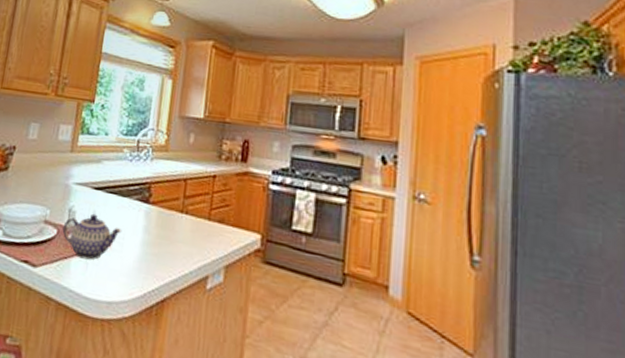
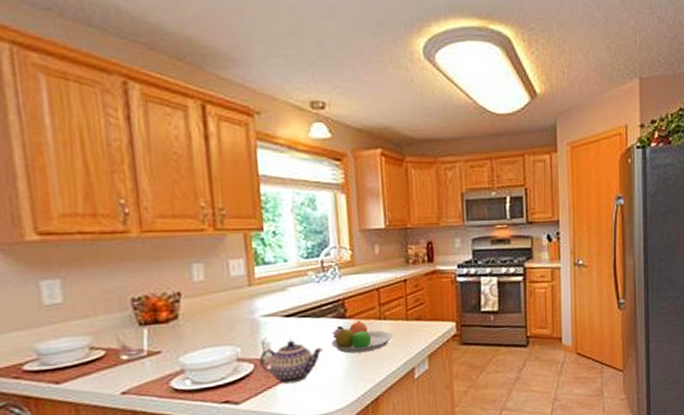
fruit bowl: none [130,209,192,246] -> present [331,321,393,354]

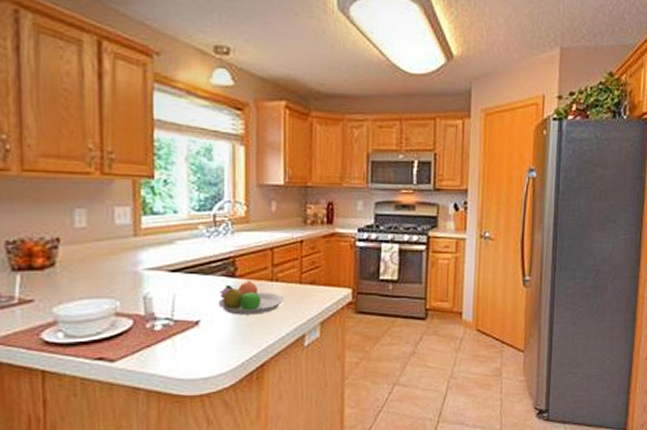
teapot: present [259,340,324,384] -> none [139,297,210,344]

